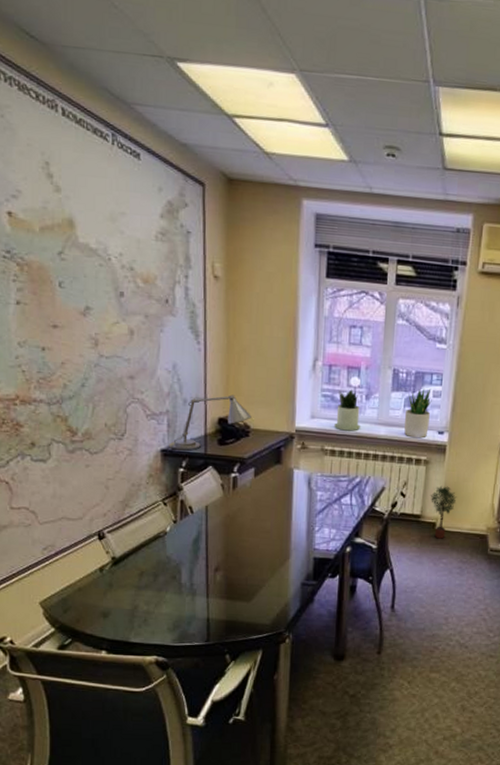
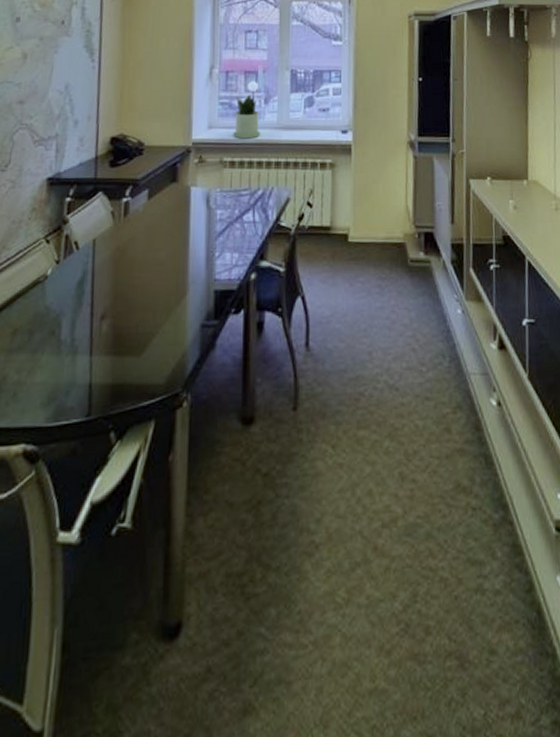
desk lamp: present [169,394,252,452] -> none [56,111,146,178]
planter: present [404,388,432,439] -> none [305,86,332,140]
potted tree: present [430,486,457,539] -> none [339,190,368,253]

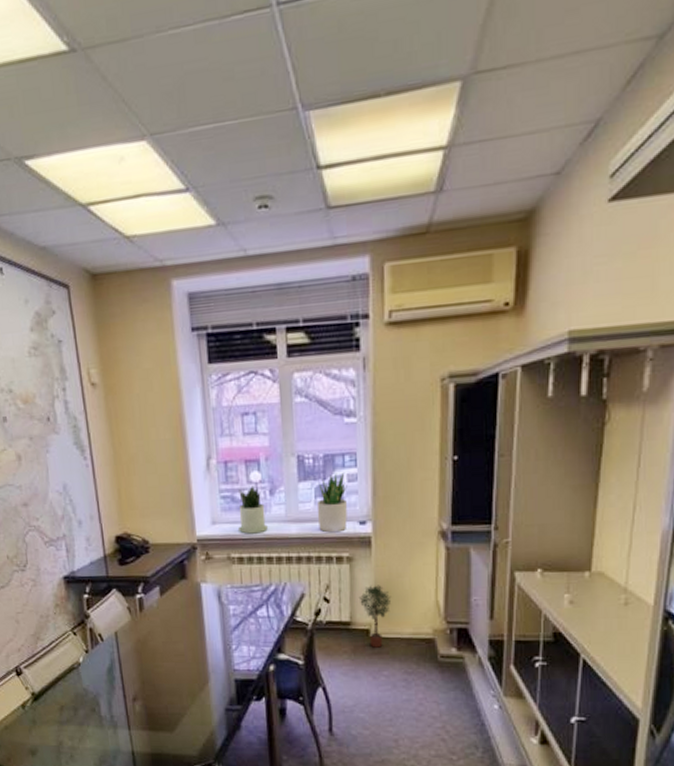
planter: none [305,86,332,140] -> present [317,472,347,533]
potted tree: none [339,190,368,253] -> present [358,585,392,648]

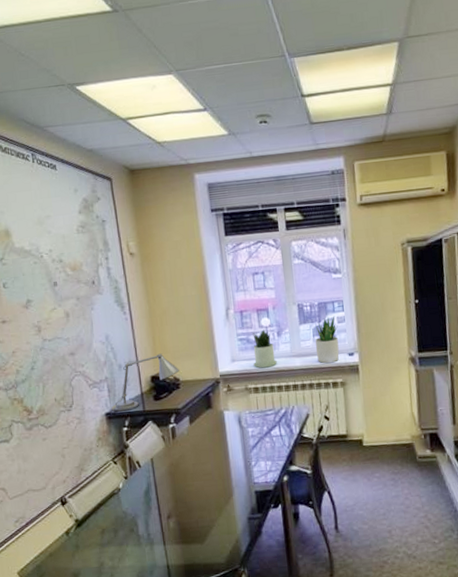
desk lamp: none [70,509,149,577] -> present [111,353,180,412]
potted tree: present [358,585,392,648] -> none [352,403,378,455]

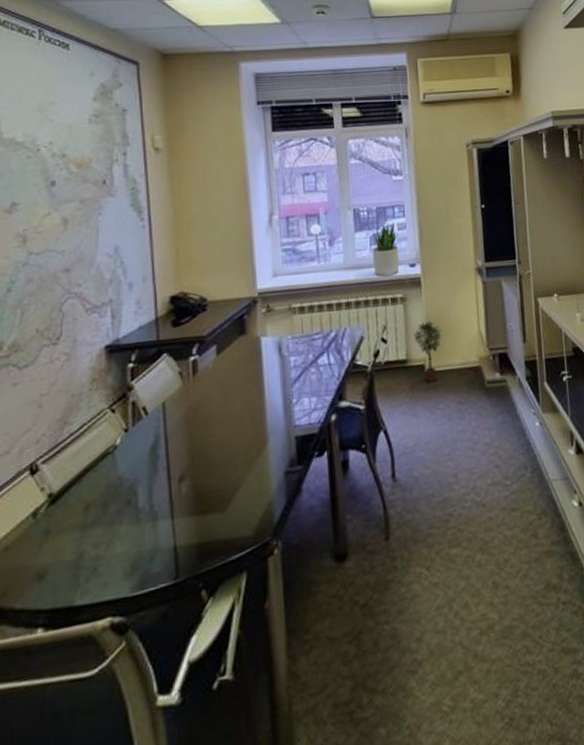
desk lamp: present [111,353,180,412] -> none [114,268,208,344]
planter: present [253,329,278,368] -> none [300,238,329,284]
potted tree: none [352,403,378,455] -> present [413,321,442,383]

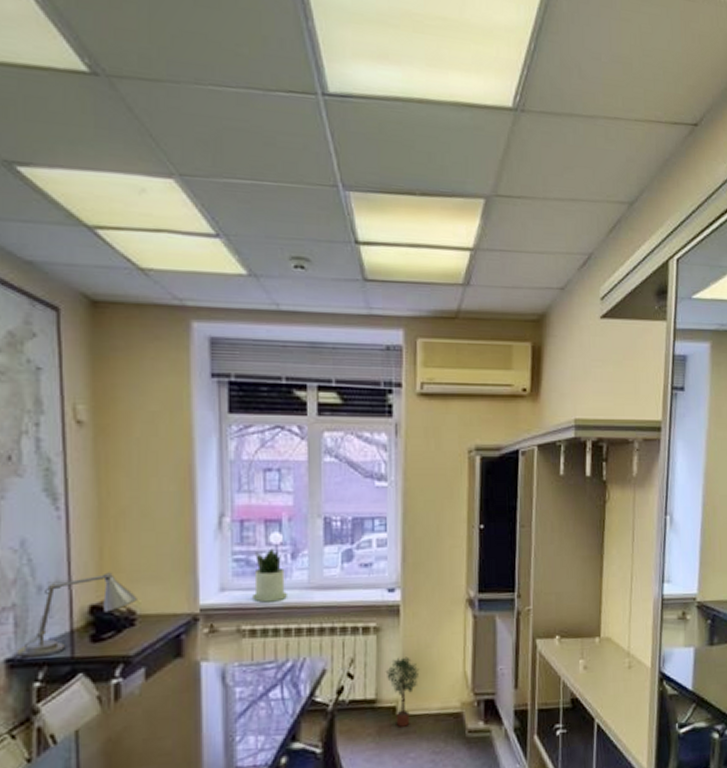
desk lamp: none [114,268,208,344] -> present [17,572,137,659]
planter: none [300,238,329,284] -> present [253,548,289,603]
planter: present [372,222,400,277] -> none [343,537,376,601]

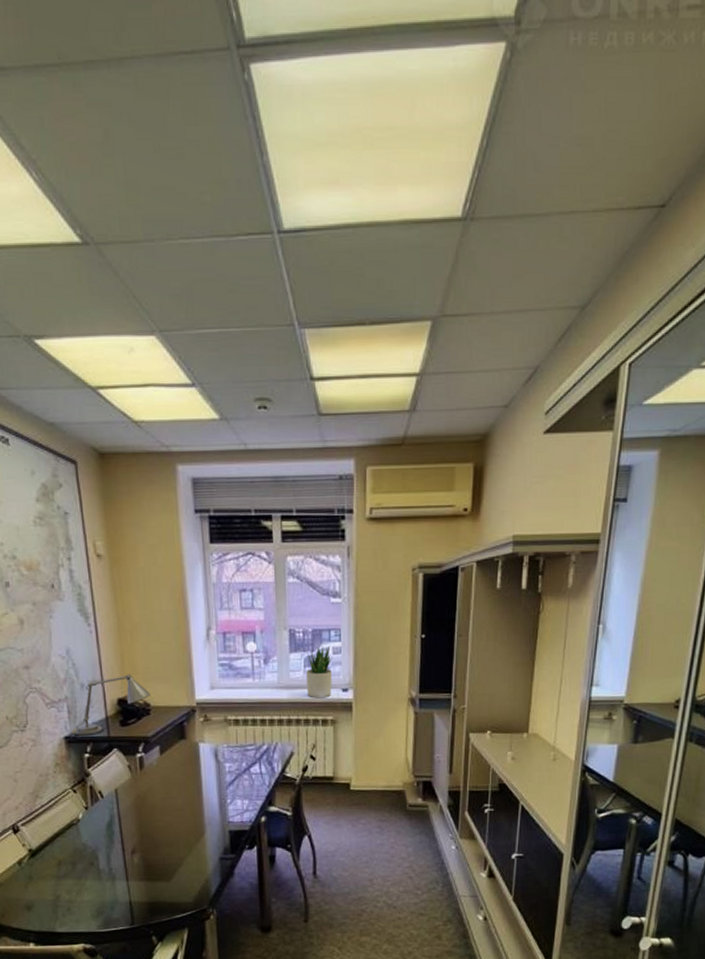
planter: present [253,548,289,603] -> none [235,655,263,699]
planter: none [343,537,376,601] -> present [306,645,332,699]
potted tree: present [385,656,420,727] -> none [341,744,369,799]

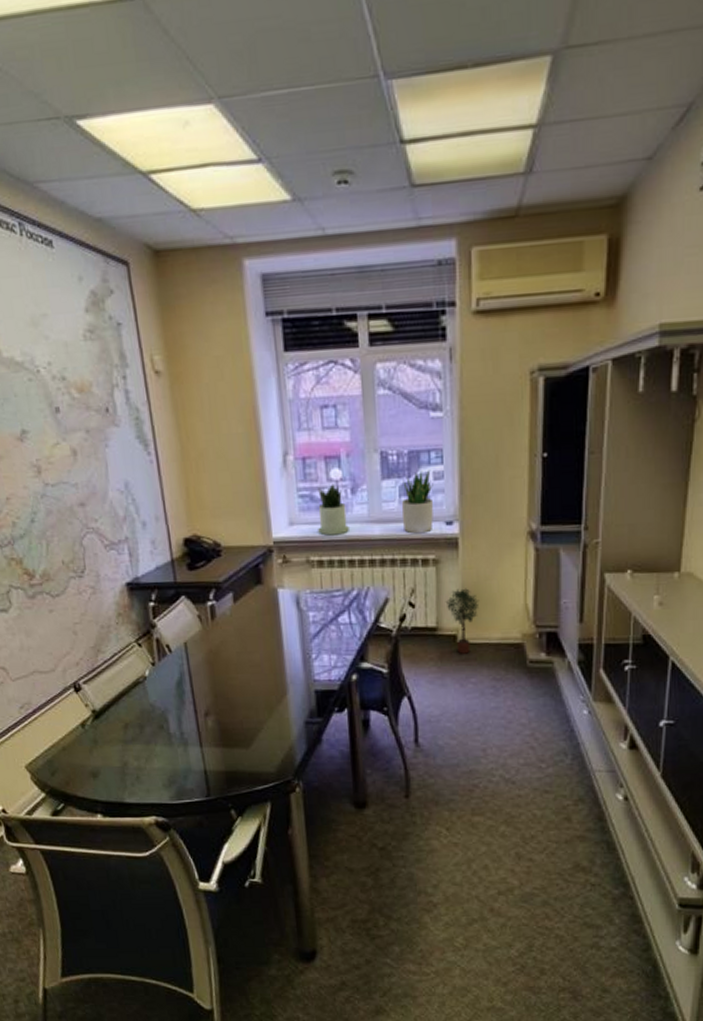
desk lamp: present [71,674,151,737] -> none [133,509,221,583]
planter: none [235,655,263,699] -> present [318,484,351,536]
potted tree: none [341,744,369,799] -> present [445,588,479,654]

